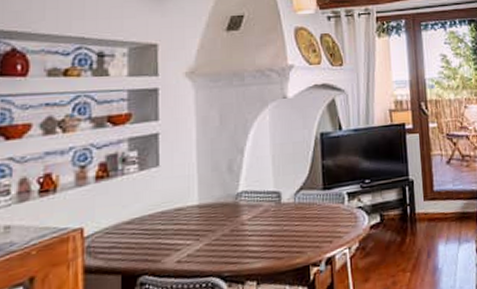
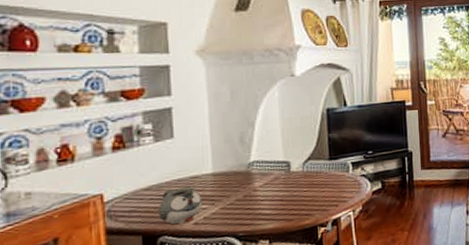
teapot: none [140,220,187,262] -> present [158,187,203,224]

